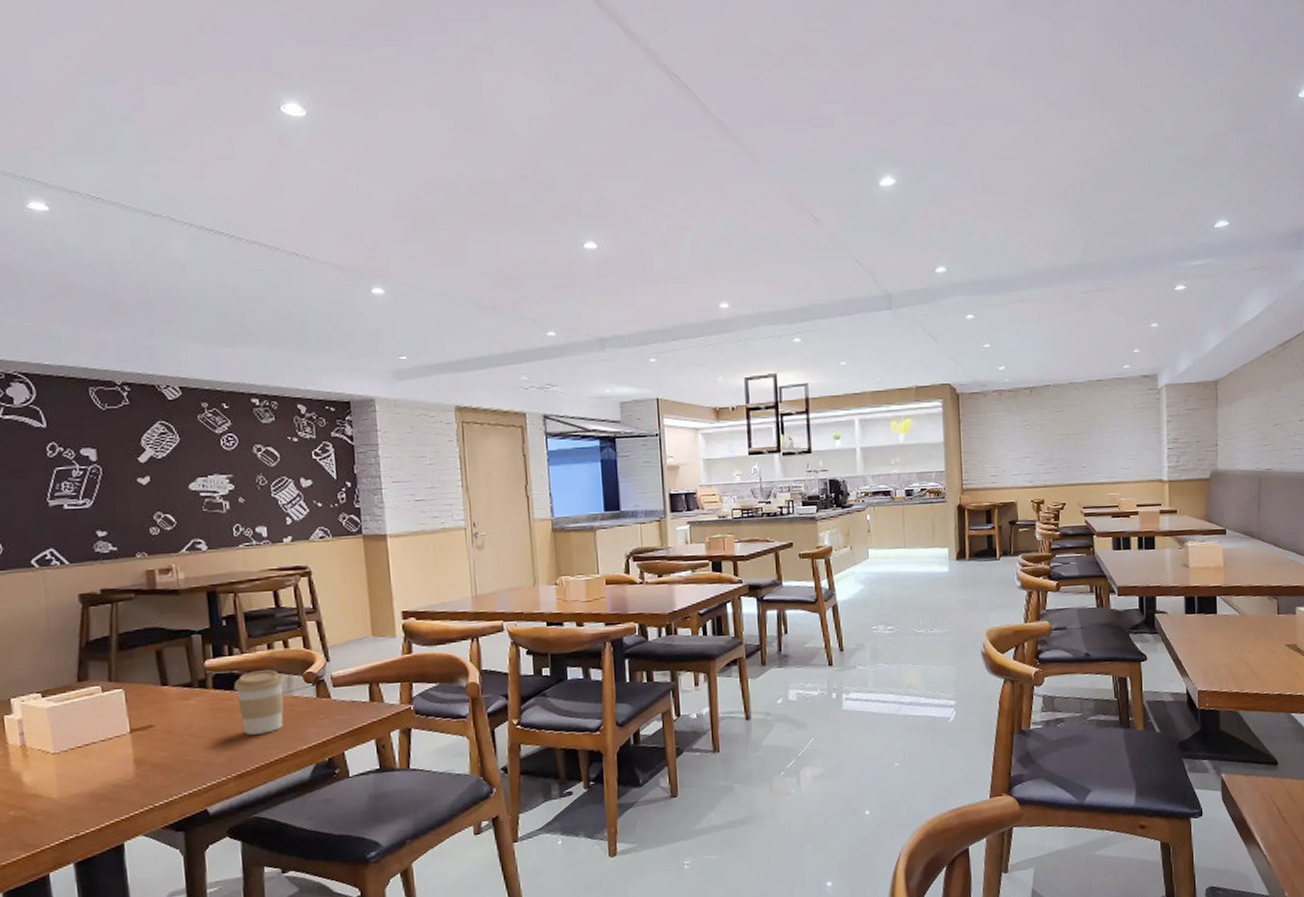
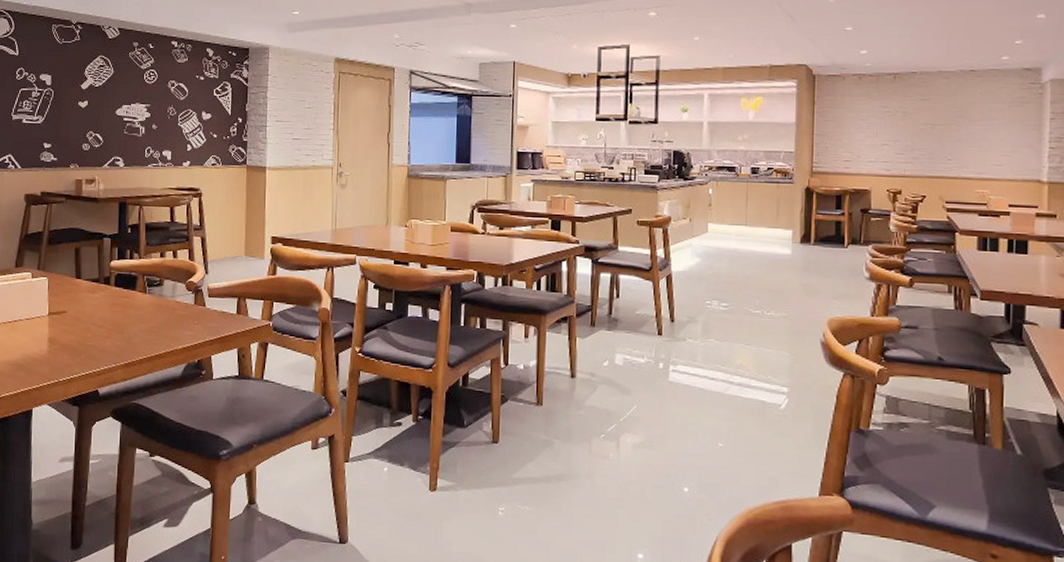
coffee cup: present [234,670,284,735] -> none [131,275,170,331]

